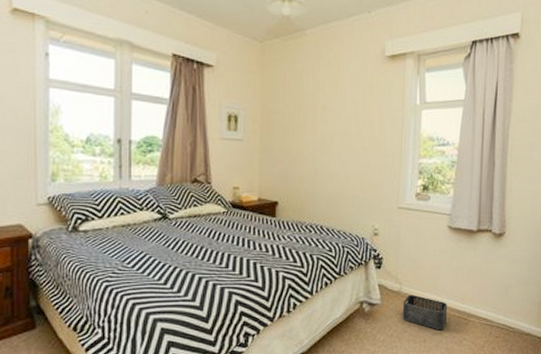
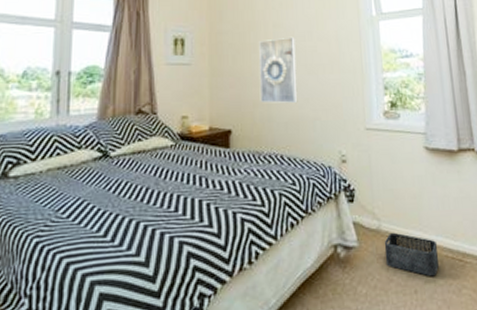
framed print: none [305,120,342,181] -> present [259,36,298,103]

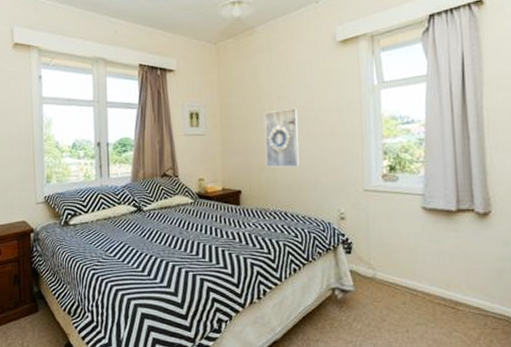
storage bin: present [384,232,440,277] -> none [378,280,432,320]

